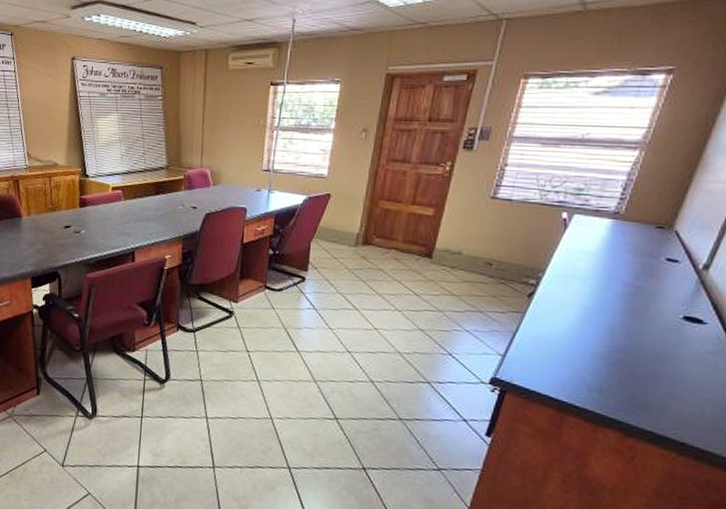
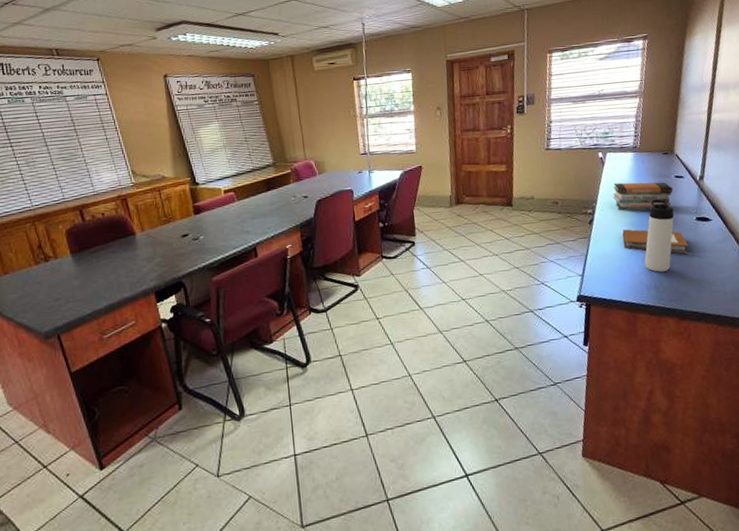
book stack: none [568,253,658,297] -> present [612,182,673,212]
notebook: none [568,312,662,357] -> present [622,229,688,253]
thermos bottle: none [592,282,653,374] -> present [644,199,674,272]

